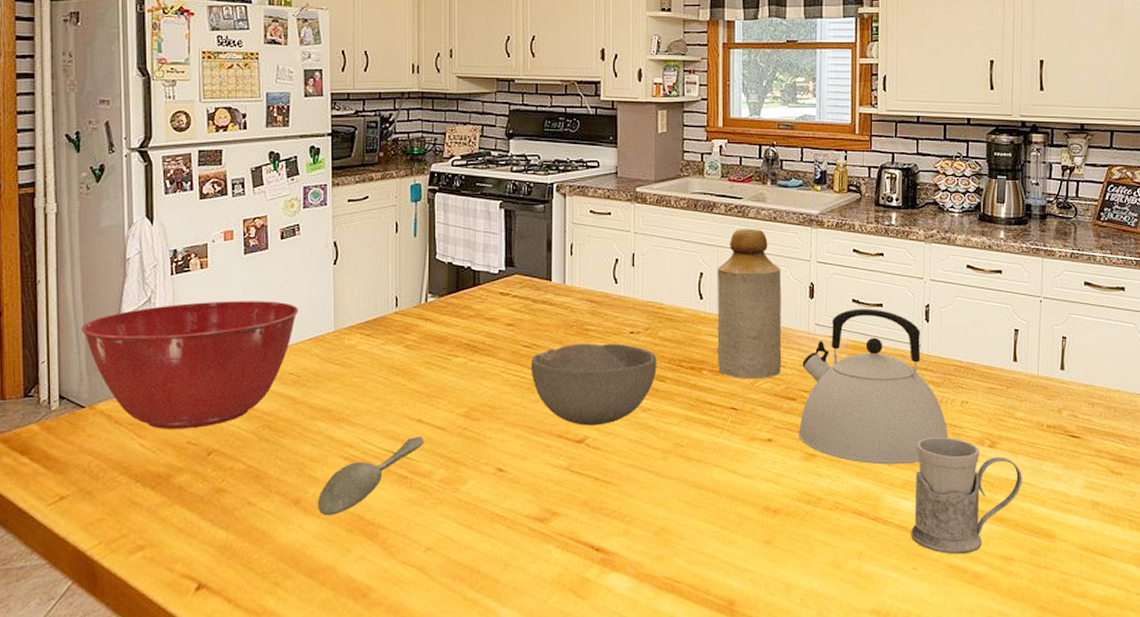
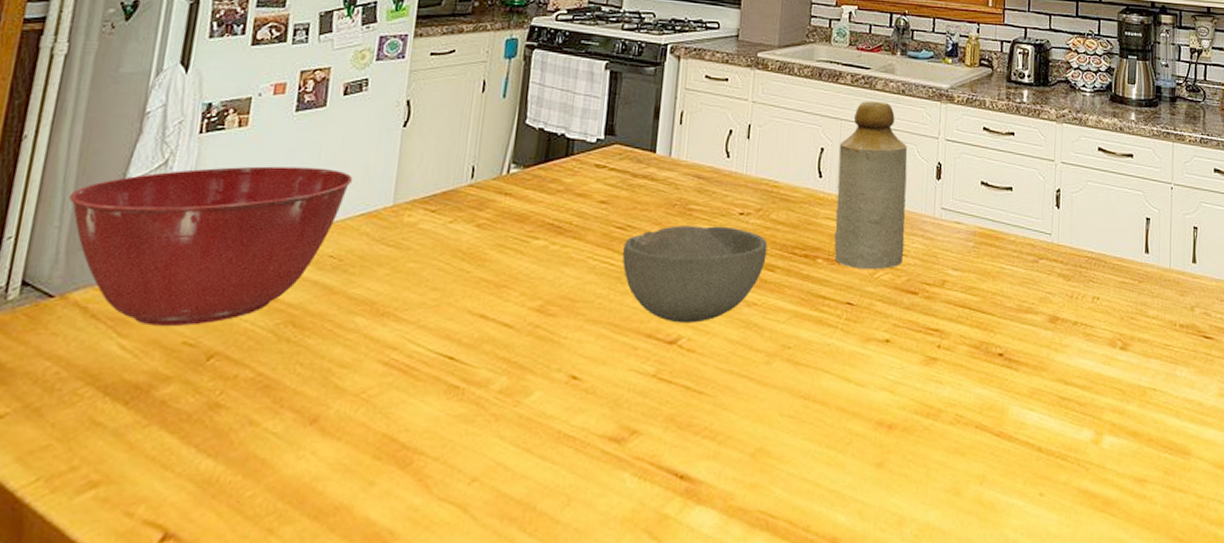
spoon: present [318,437,425,516] -> none [340,336,486,439]
kettle: present [799,309,948,465] -> none [919,192,1079,370]
mug: present [911,438,1023,555] -> none [1038,338,1156,477]

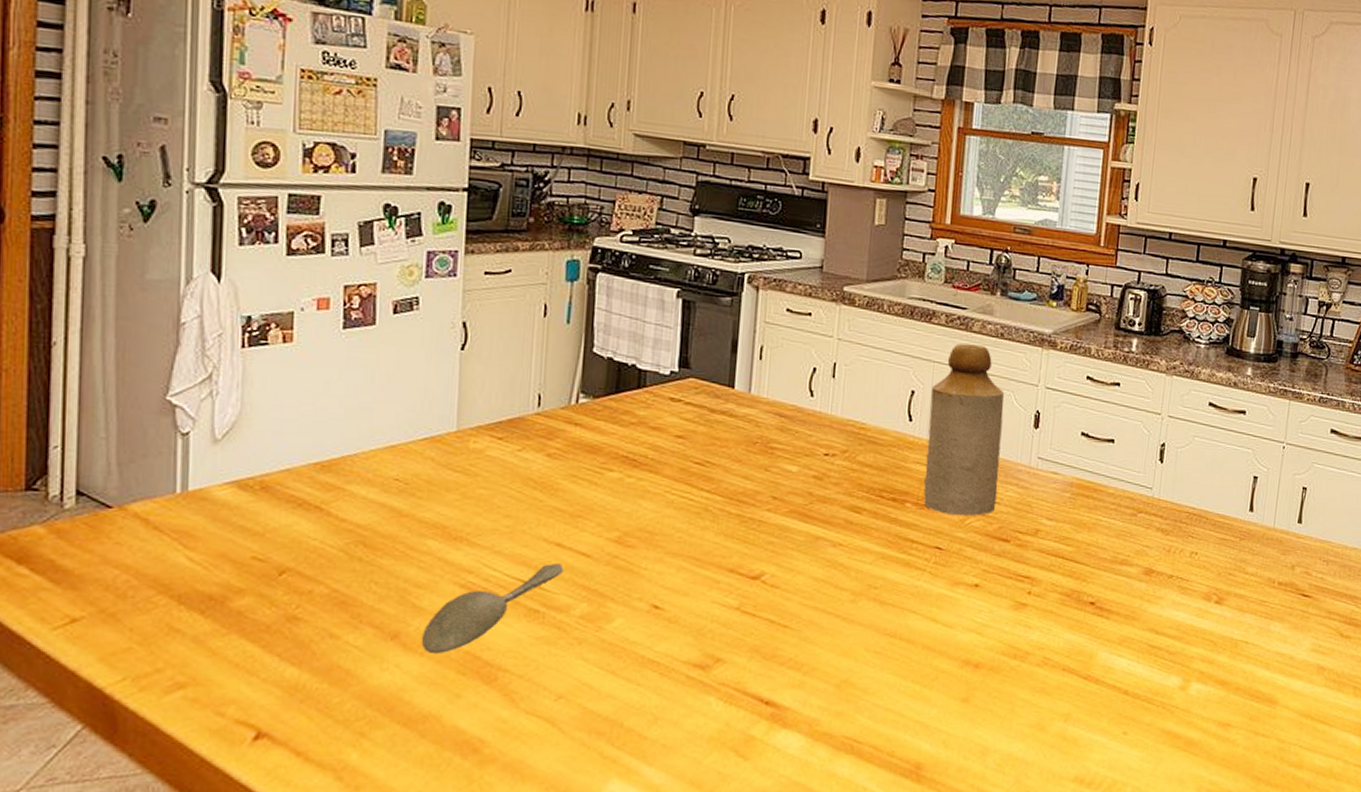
mixing bowl: present [69,166,353,326] -> none [112,384,412,541]
spoon: none [340,336,486,439] -> present [422,564,564,655]
bowl: present [622,225,768,323] -> none [701,463,854,560]

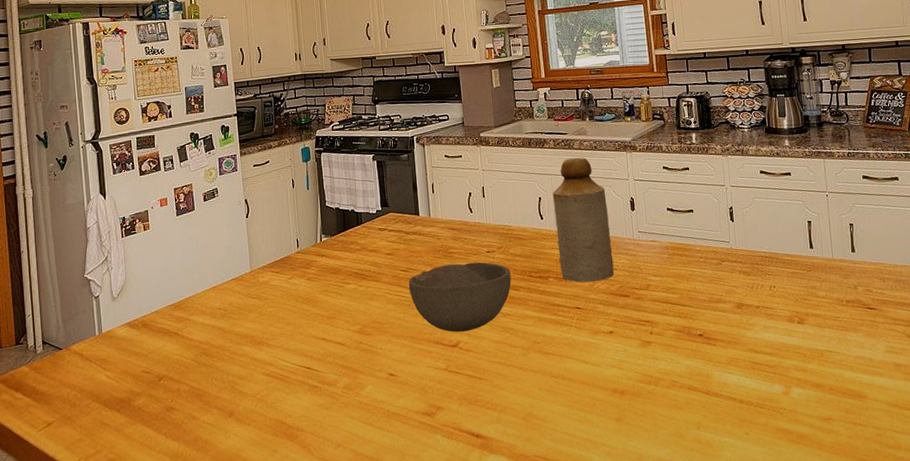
spoon: present [422,564,564,655] -> none [248,352,329,424]
bowl: none [701,463,854,560] -> present [408,262,512,333]

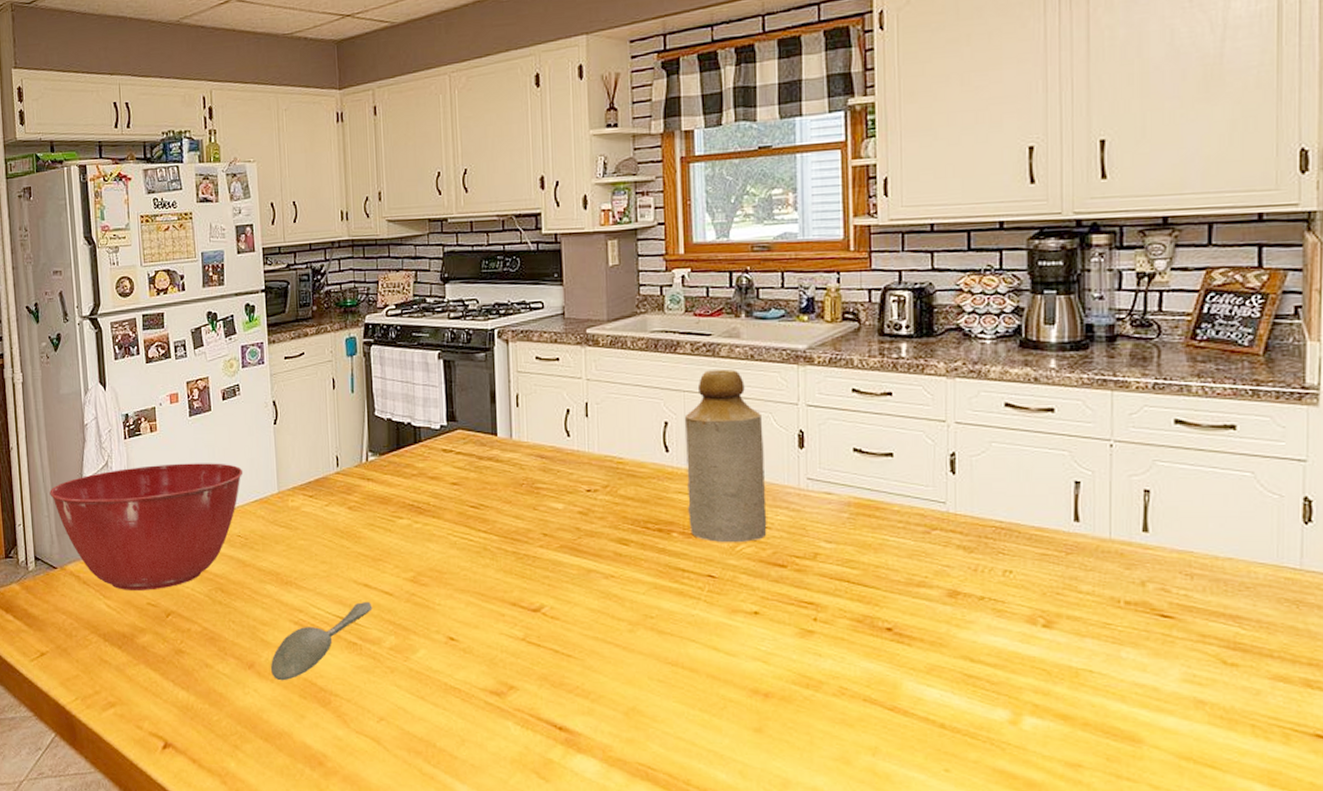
mixing bowl: none [56,251,222,362] -> present [49,463,244,590]
spoon: none [248,352,329,424] -> present [271,602,373,681]
bowl: present [408,262,512,333] -> none [478,503,619,593]

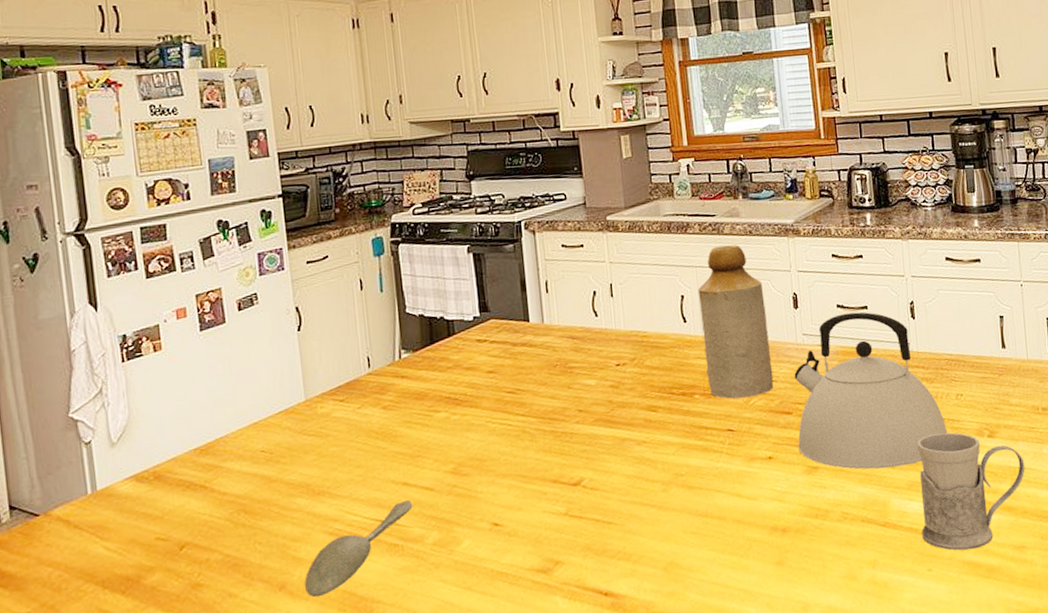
mixing bowl: present [49,463,244,590] -> none [27,377,265,529]
kettle: none [791,459,987,646] -> present [794,312,948,470]
mug: none [941,614,1092,757] -> present [917,432,1025,551]

